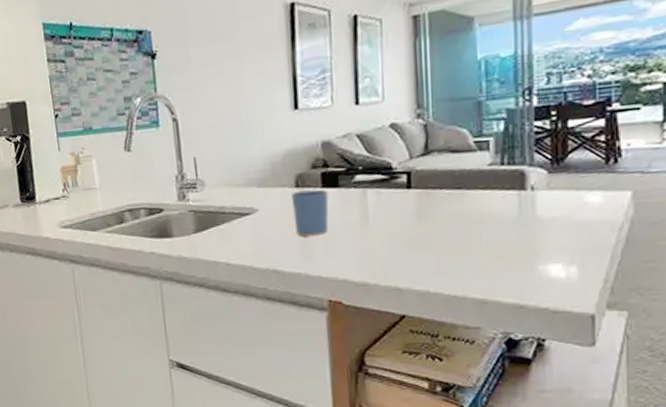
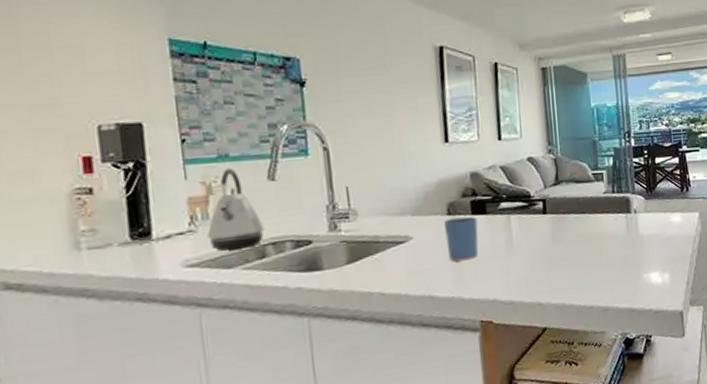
kettle: none [77,140,122,215] -> present [207,168,264,251]

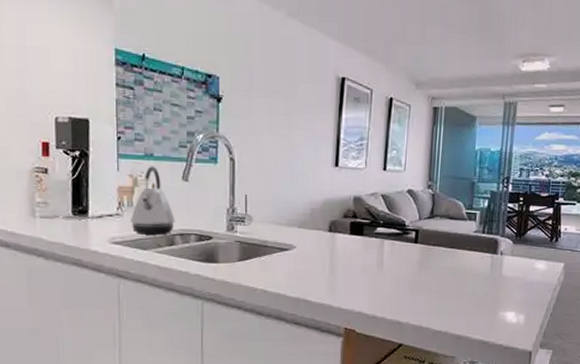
mug: present [444,216,479,262] -> none [324,235,354,274]

